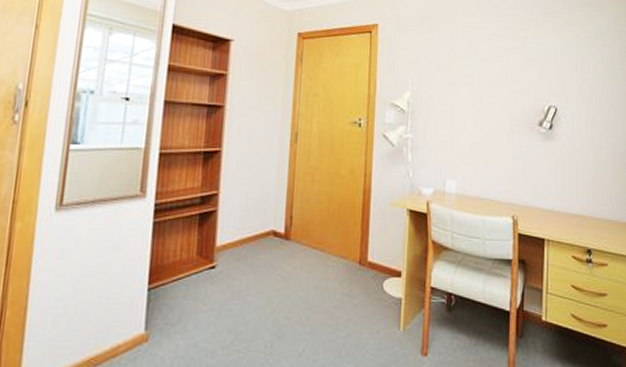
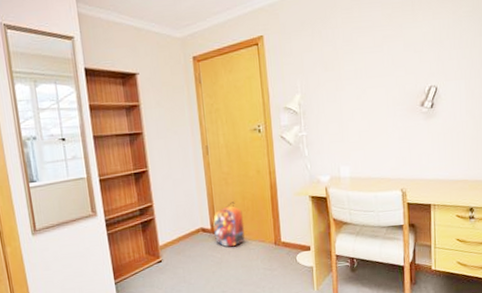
backpack: none [286,203,326,259] -> present [213,201,245,247]

